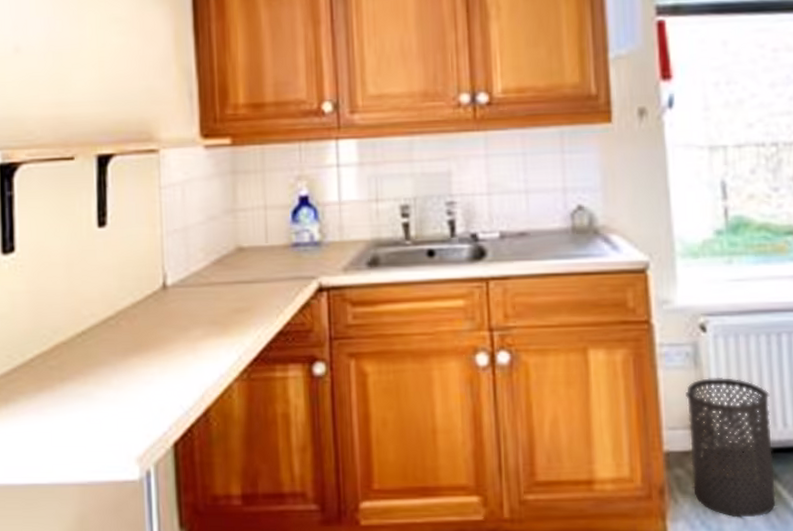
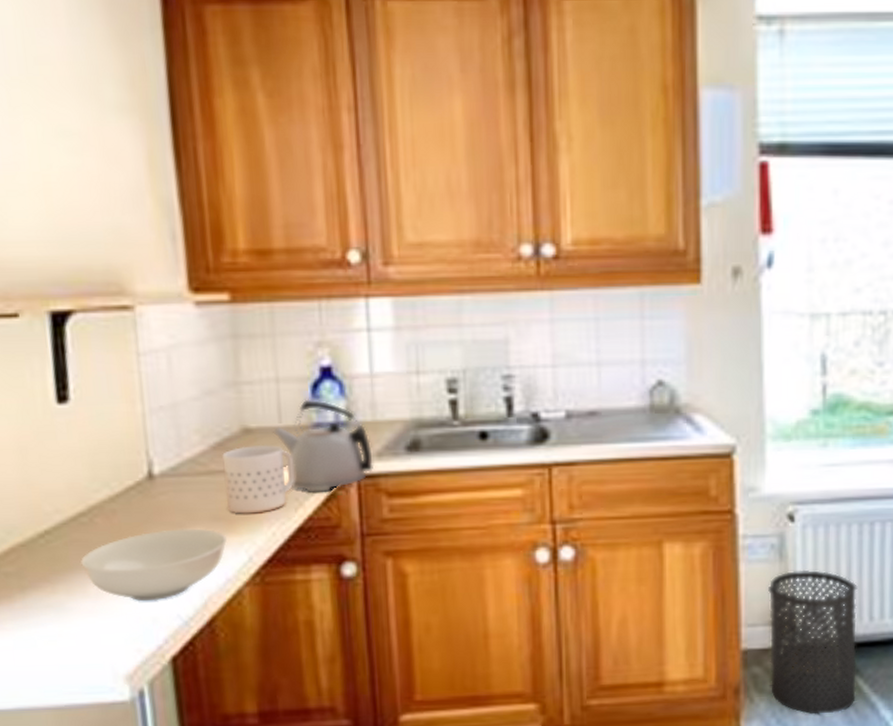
bowl: none [107,331,221,393] -> present [80,528,227,601]
mug: none [221,260,277,319] -> present [222,444,295,514]
kettle: none [261,223,341,301] -> present [273,399,375,492]

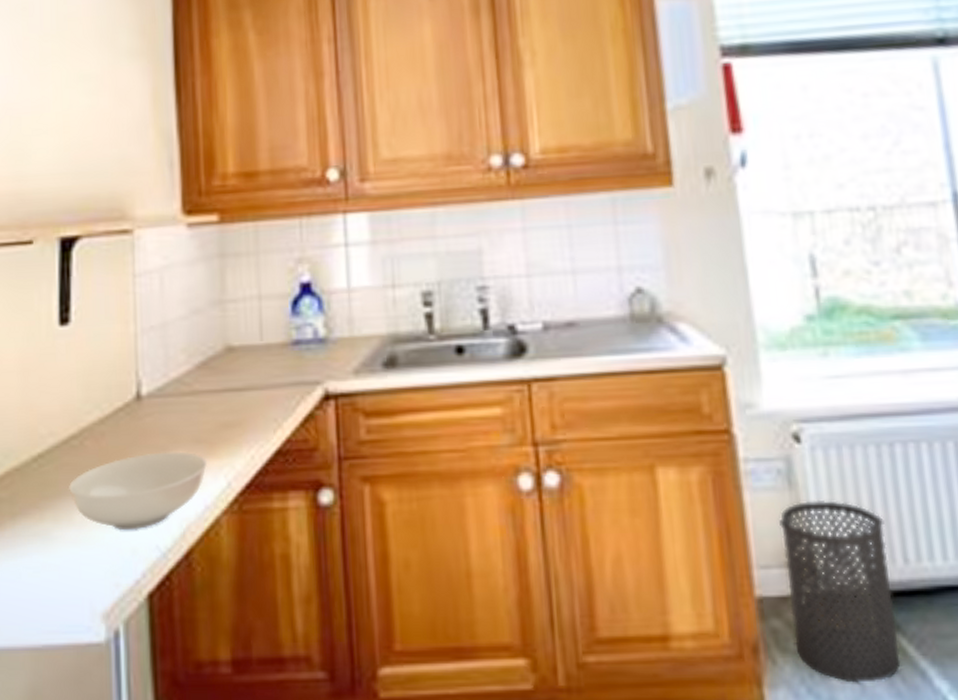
mug: present [222,444,295,514] -> none [206,362,275,436]
kettle: present [273,399,375,492] -> none [254,315,352,413]

